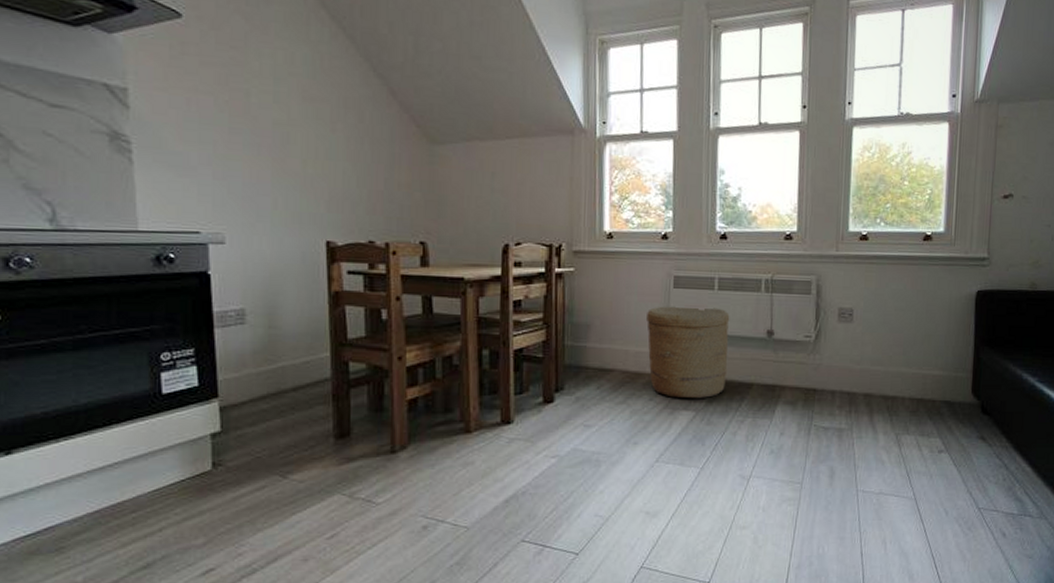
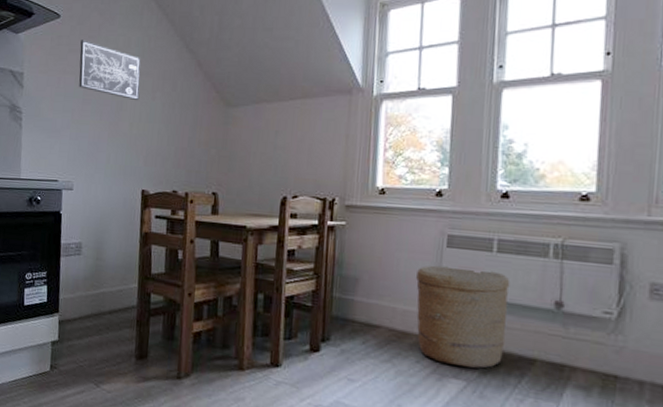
wall art: none [218,50,314,133] -> present [79,40,141,101]

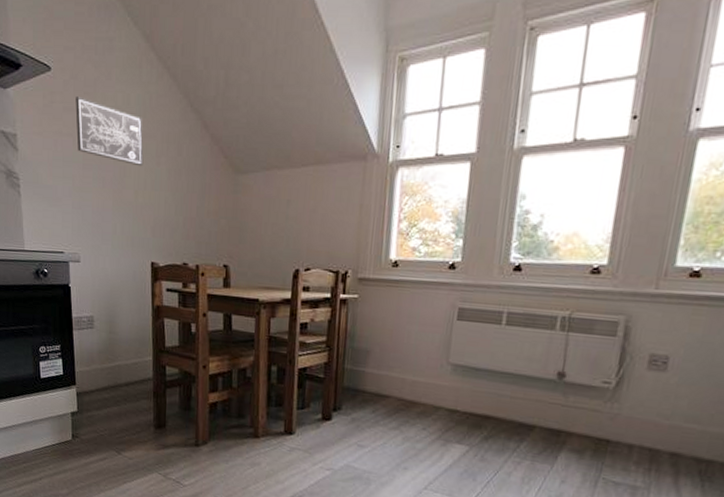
basket: present [416,265,510,369] -> none [425,337,517,435]

